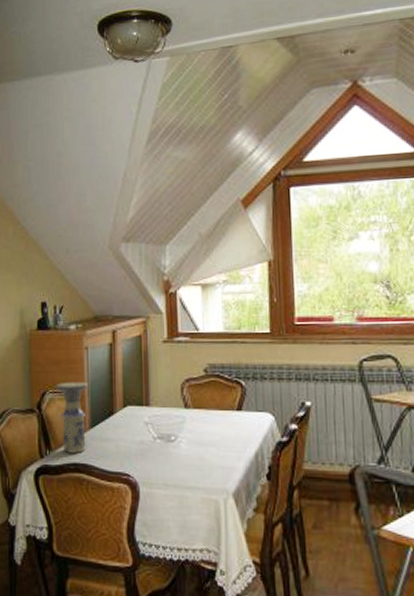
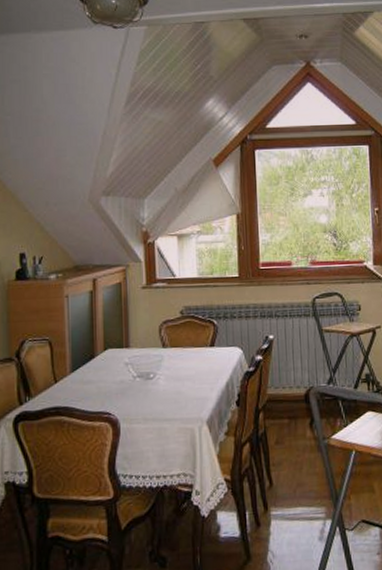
vase: present [56,381,88,455] -> none [35,328,68,399]

